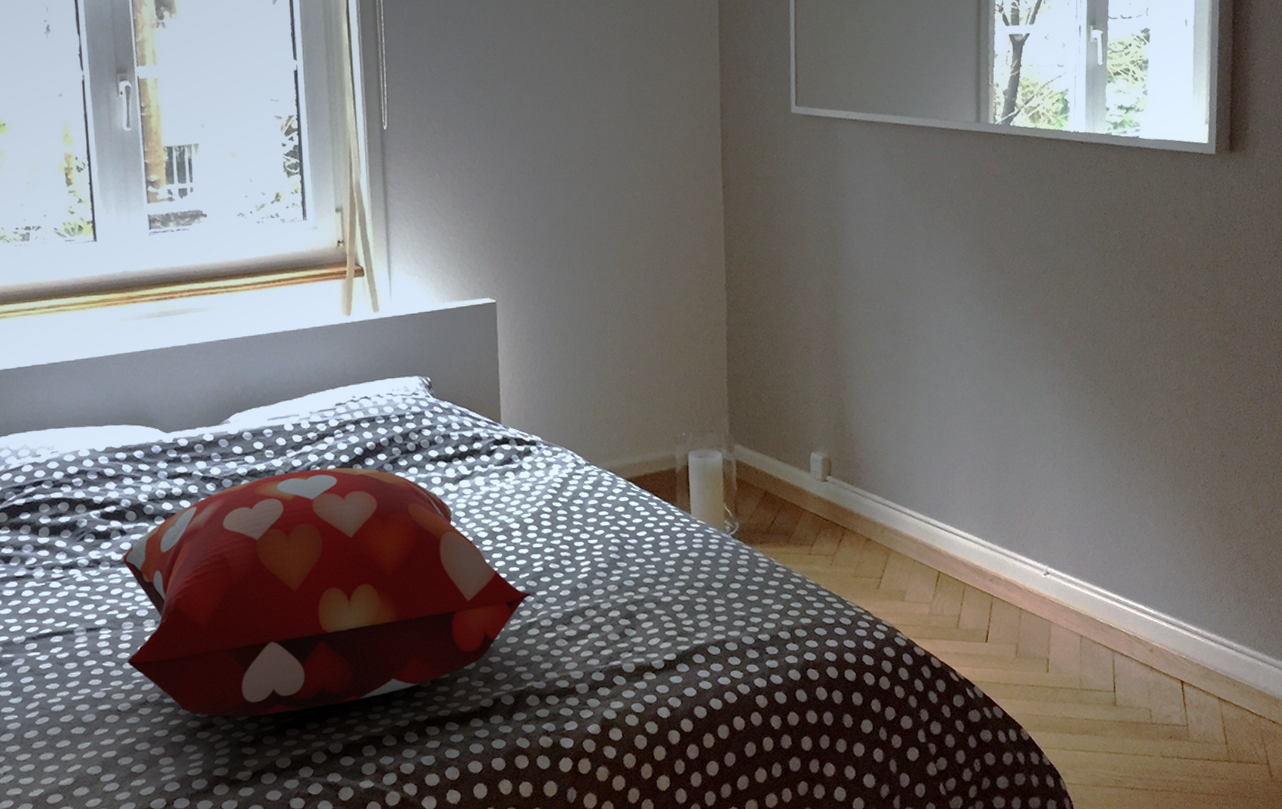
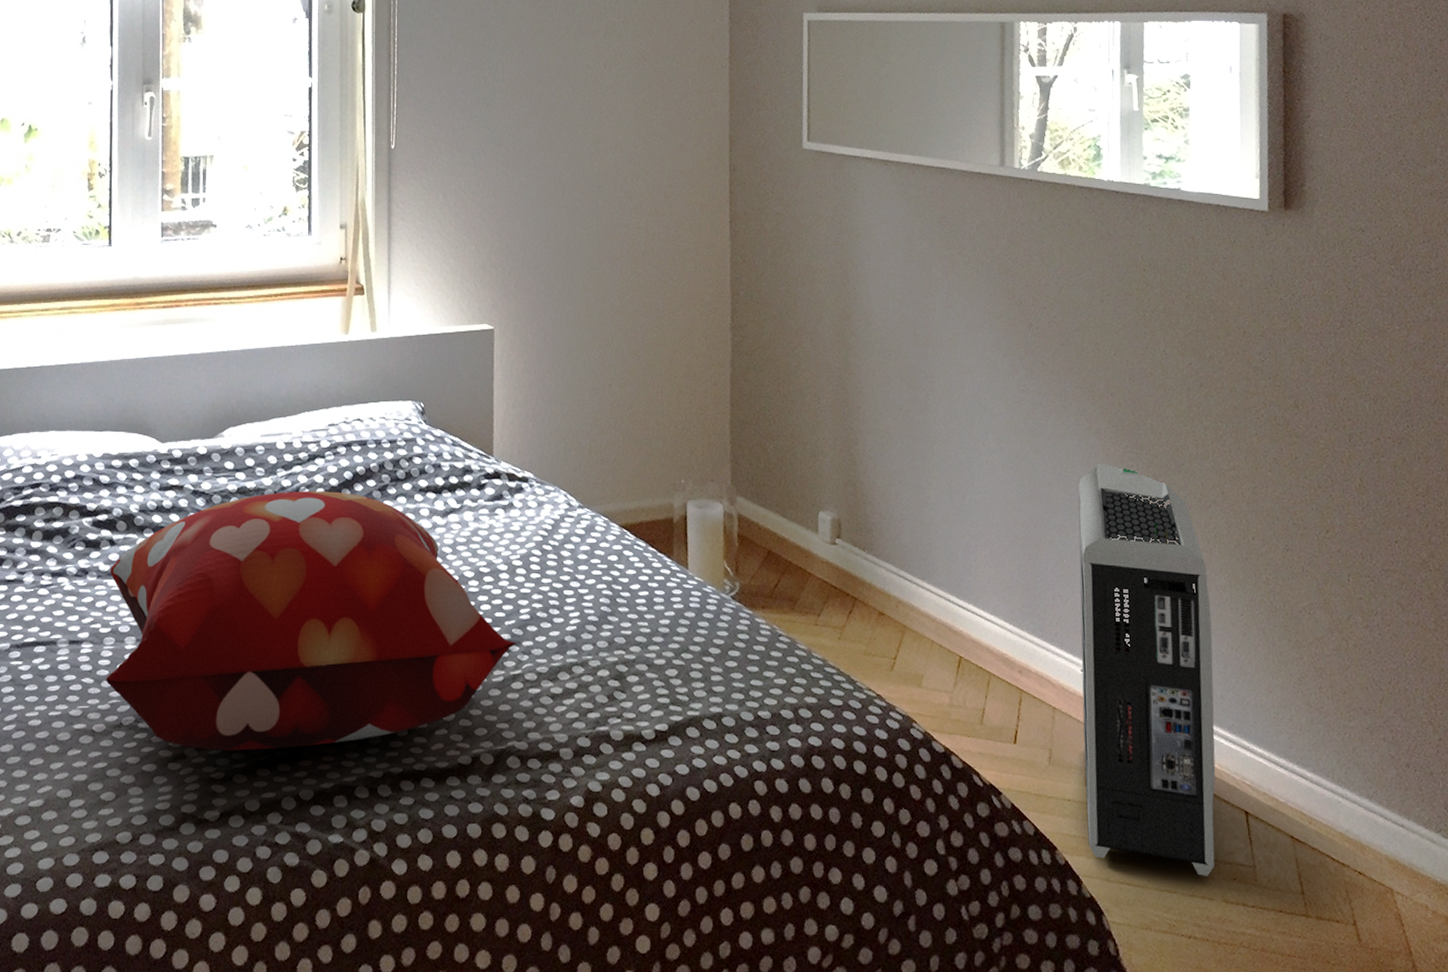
air purifier: none [1043,391,1158,738] -> present [1078,463,1216,876]

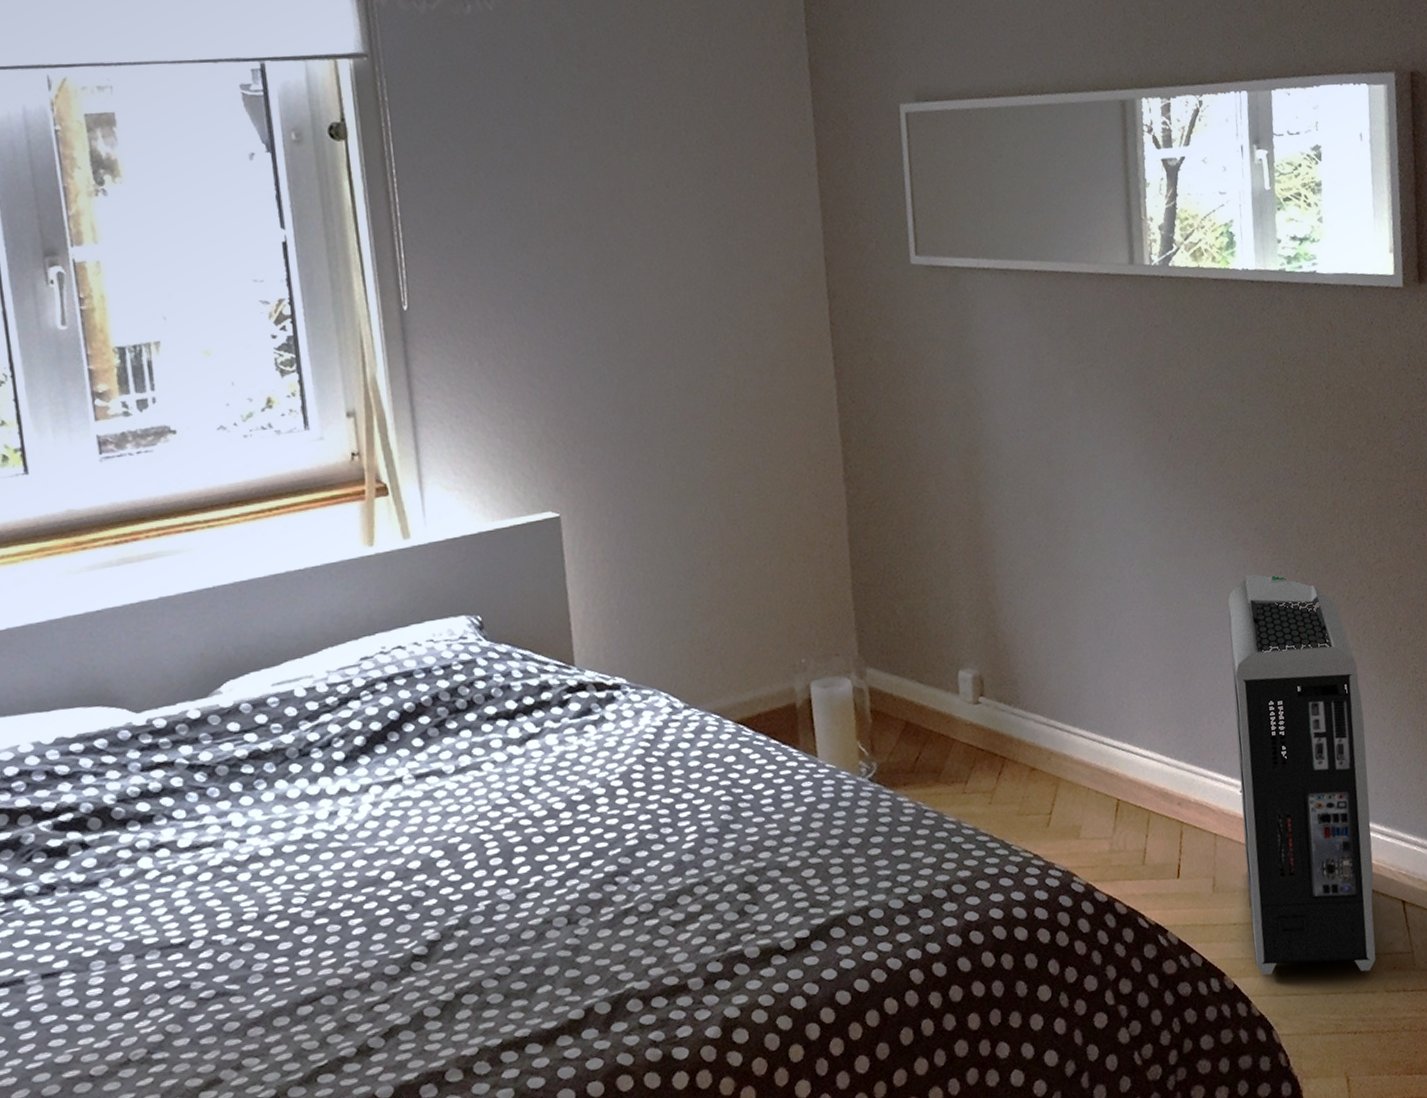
decorative pillow: present [106,491,516,751] -> none [86,735,625,1070]

